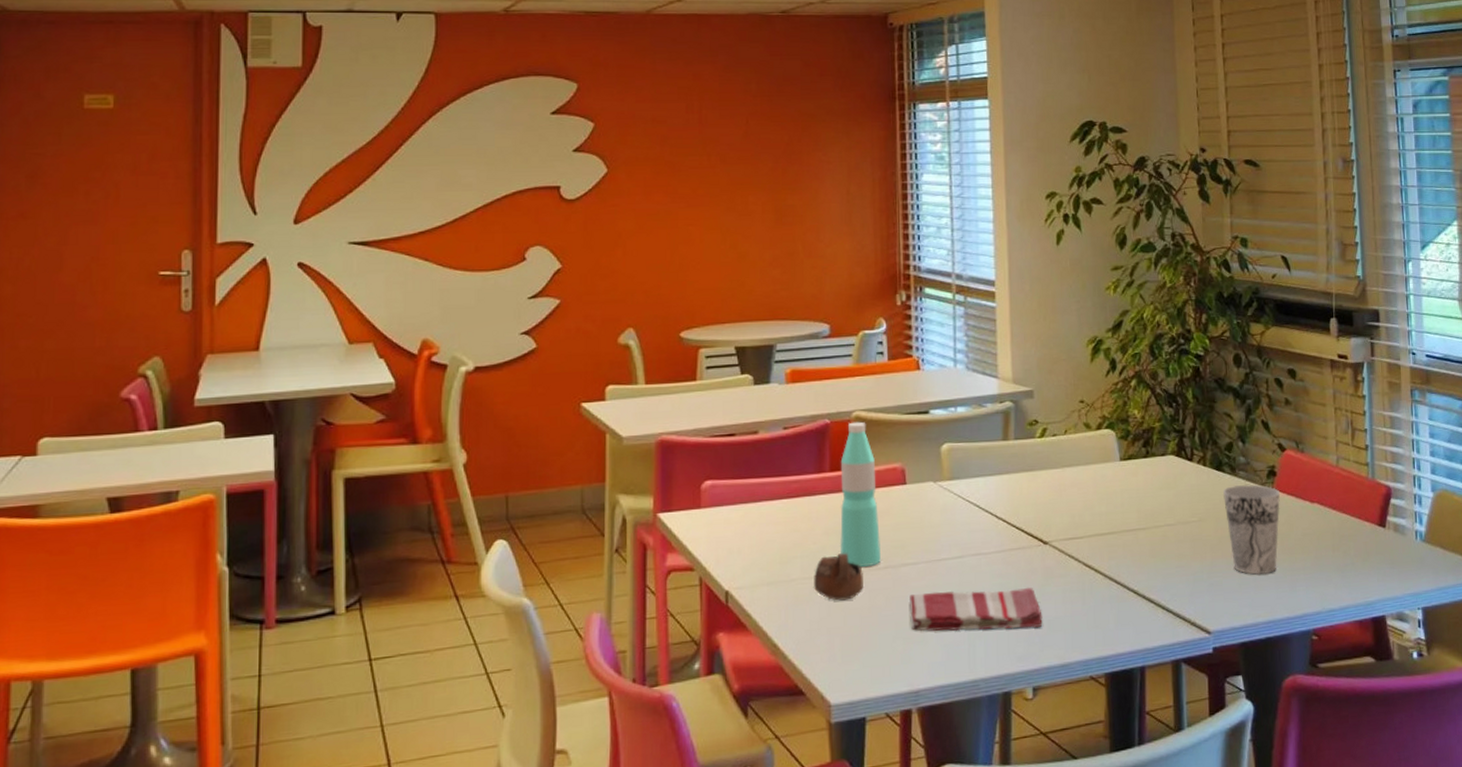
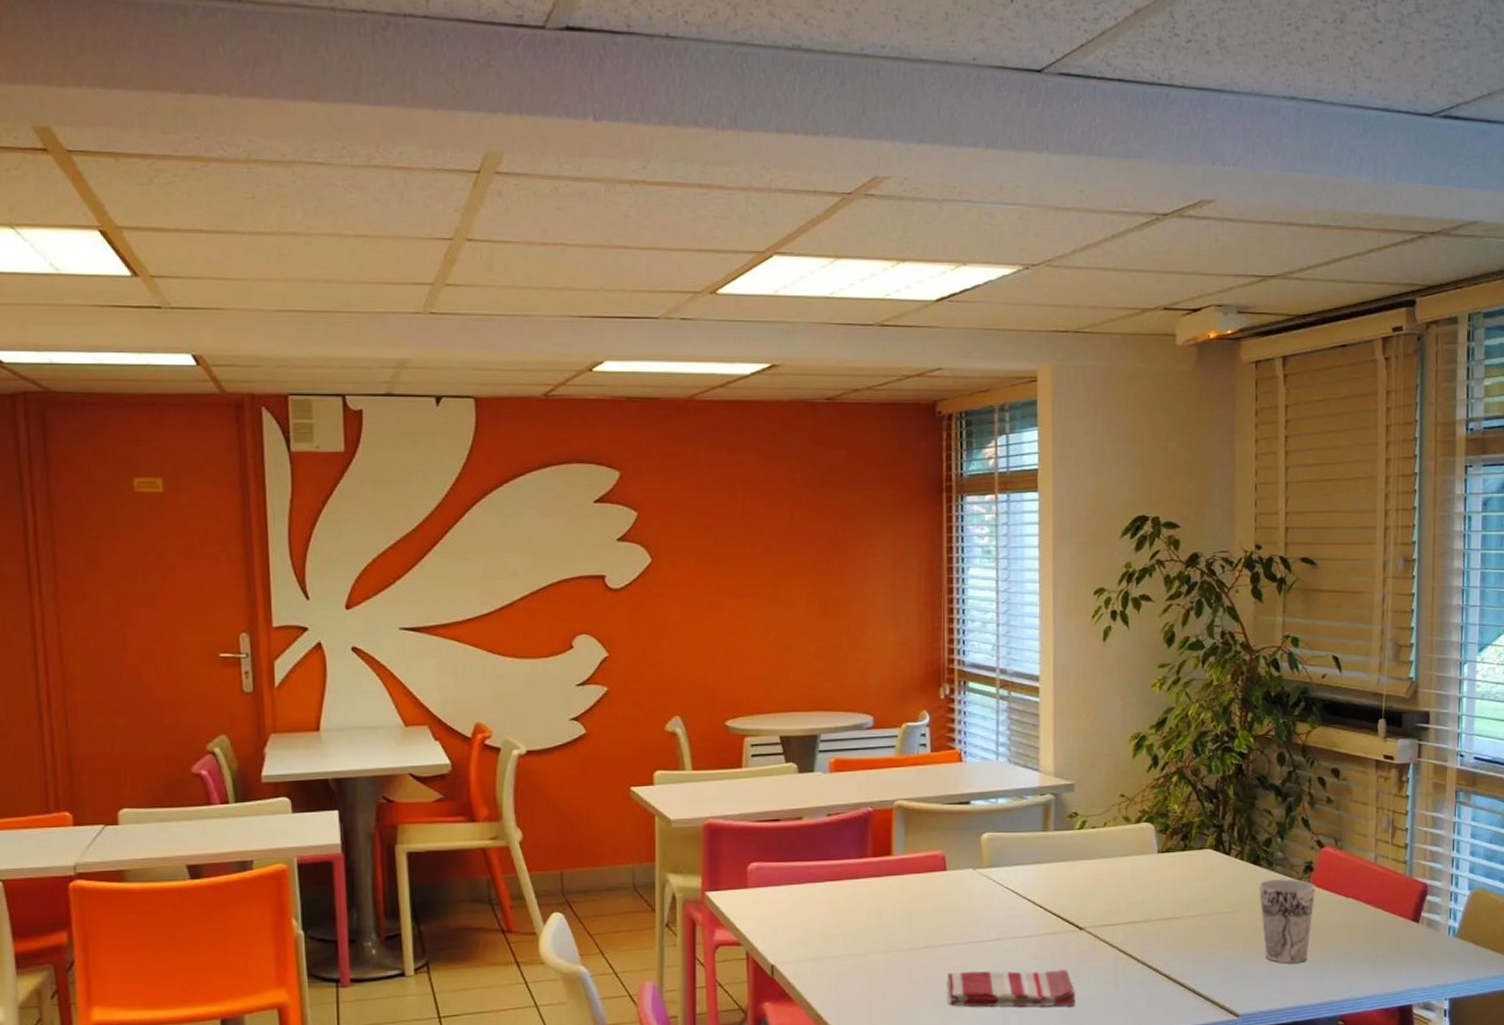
cup: present [813,553,863,601] -> none [855,933,903,977]
water bottle: present [839,421,882,567] -> none [880,810,921,946]

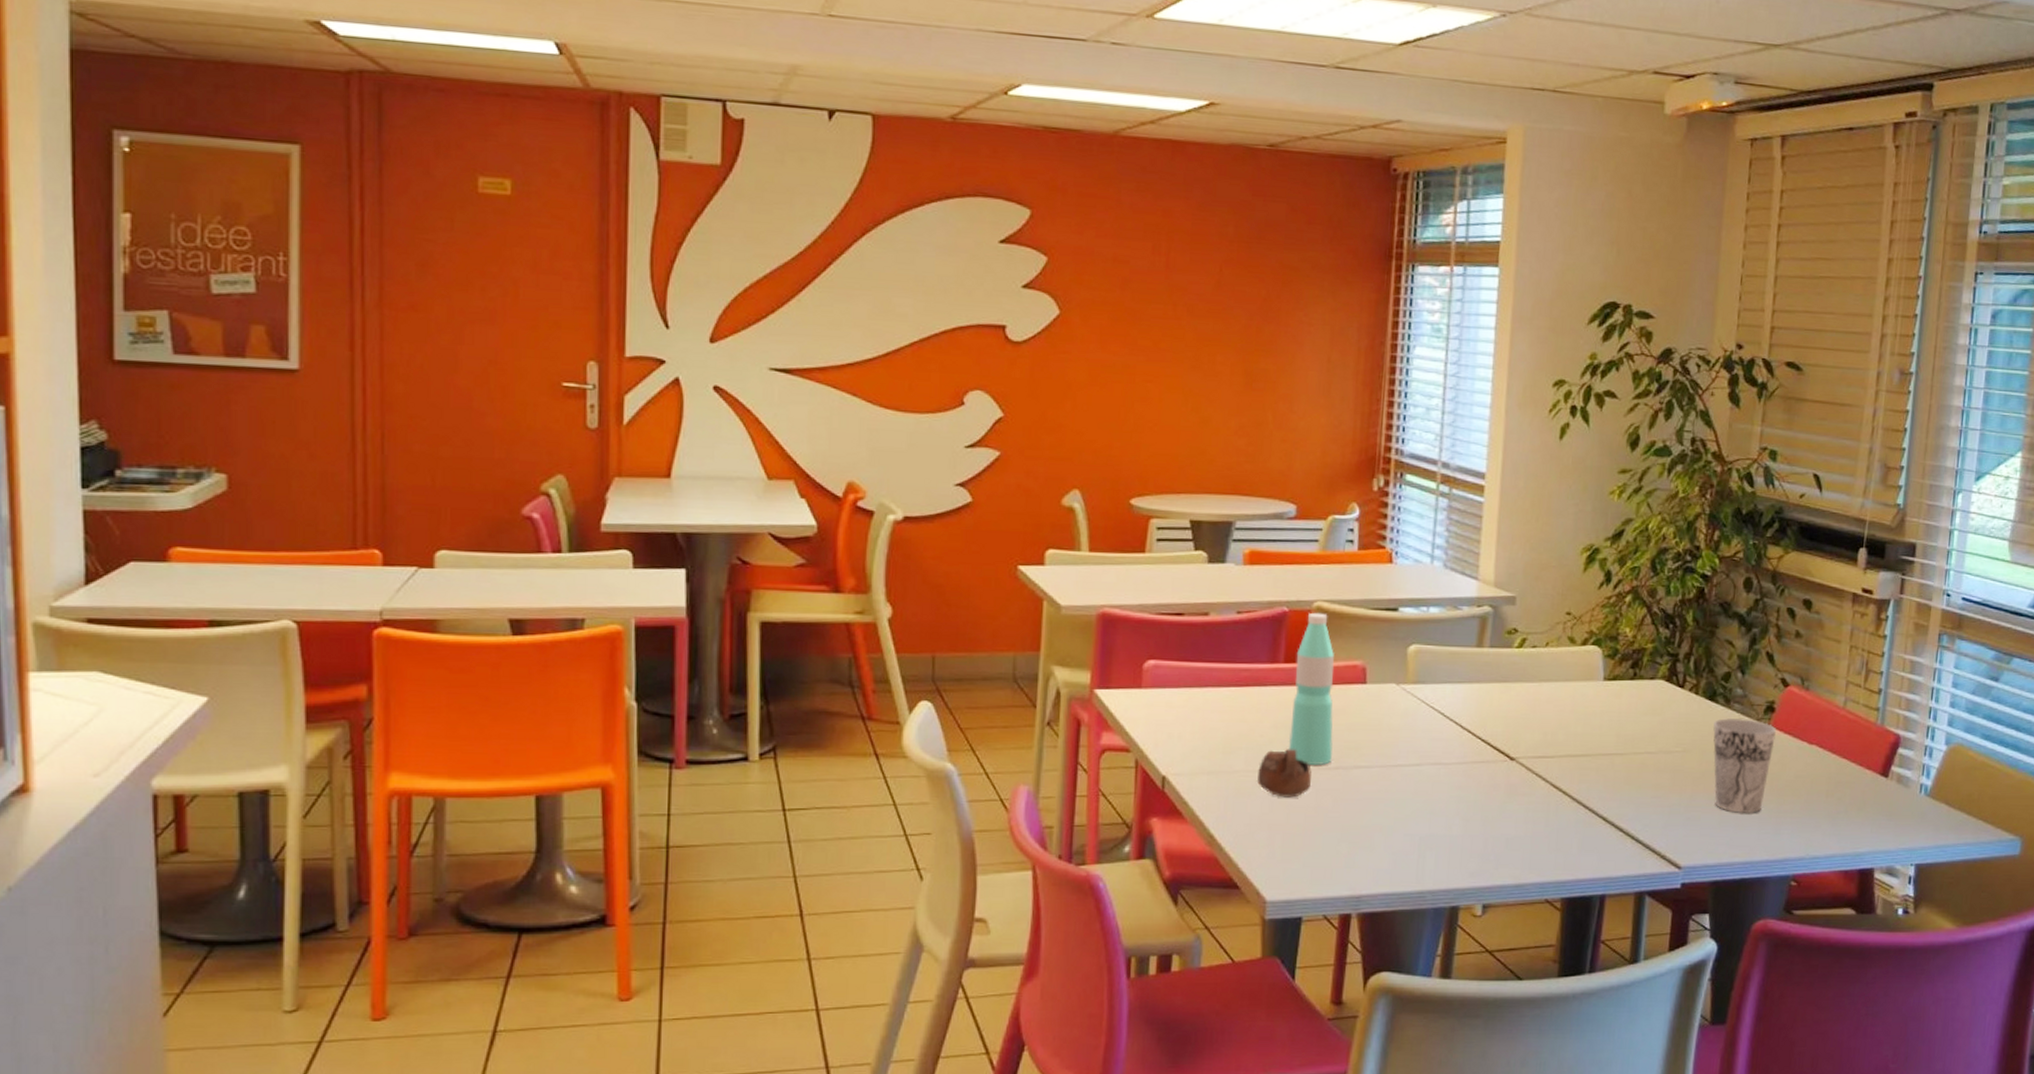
cup: none [855,933,903,977] -> present [1256,749,1311,798]
water bottle: none [880,810,921,946] -> present [1288,612,1334,765]
dish towel: present [948,969,1076,1008] -> none [1358,798,1501,844]

